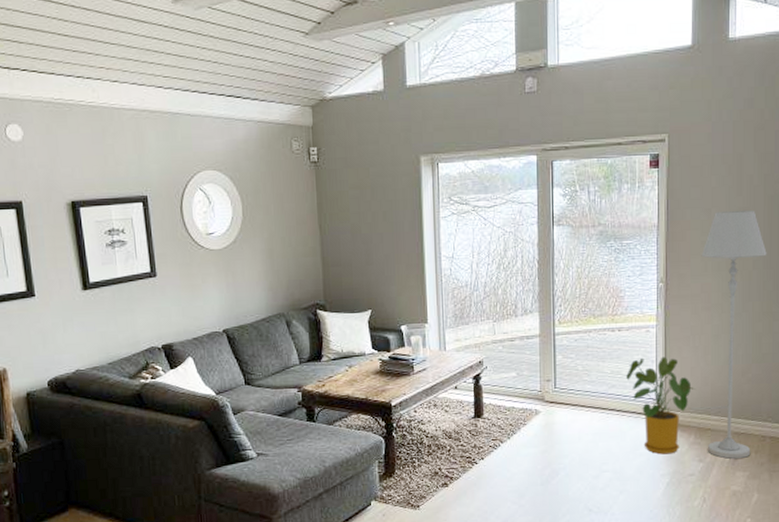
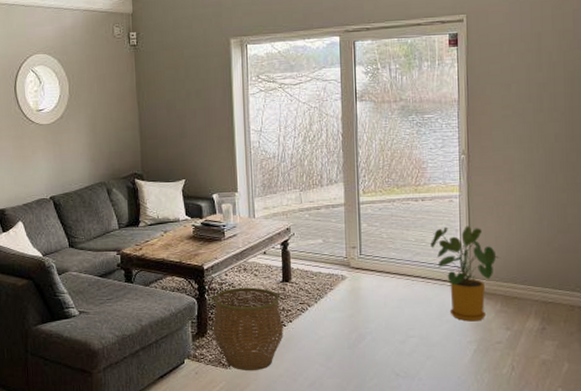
basket: none [401,424,475,511] -> present [212,287,284,370]
floor lamp: present [701,210,767,459] -> none [502,85,569,327]

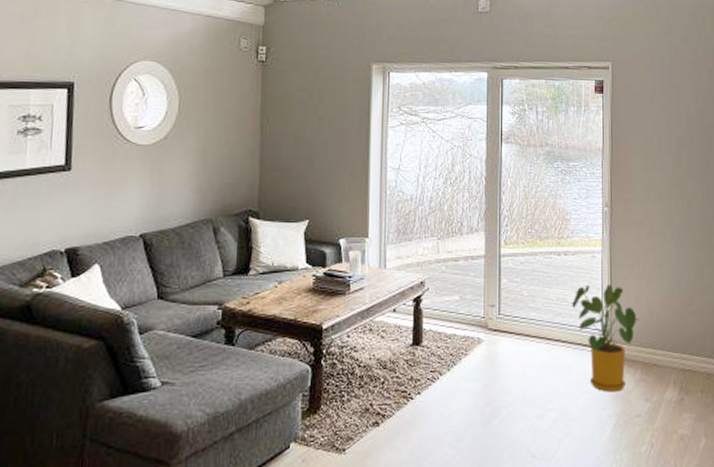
basket: present [212,287,284,370] -> none [327,351,410,456]

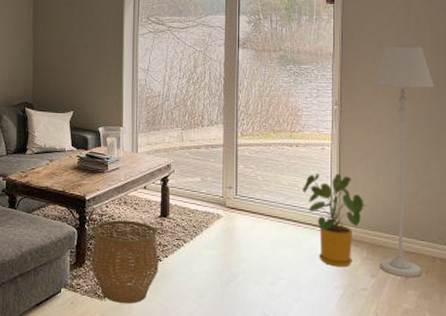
basket: none [327,351,410,456] -> present [90,220,159,303]
floor lamp: none [644,140,705,398] -> present [373,45,434,277]

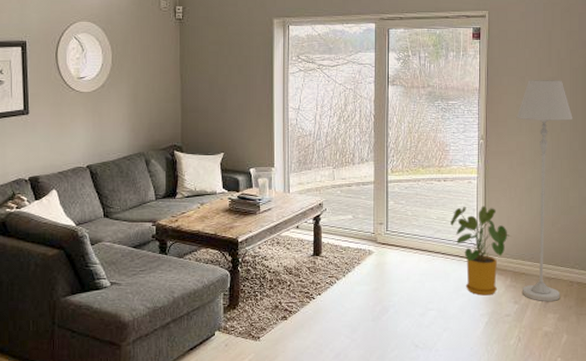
basket: present [90,220,159,303] -> none [244,260,312,342]

